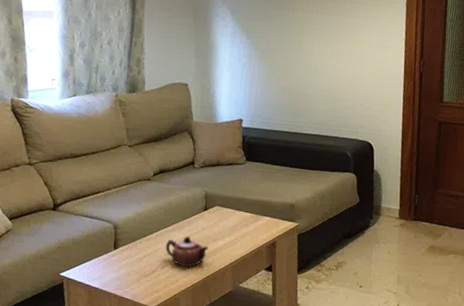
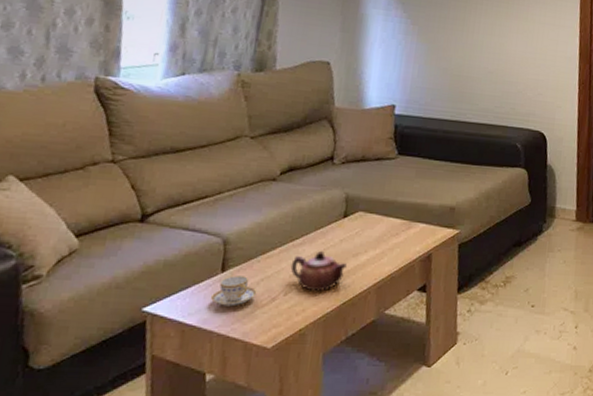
teacup: none [107,252,141,275] -> present [210,275,257,307]

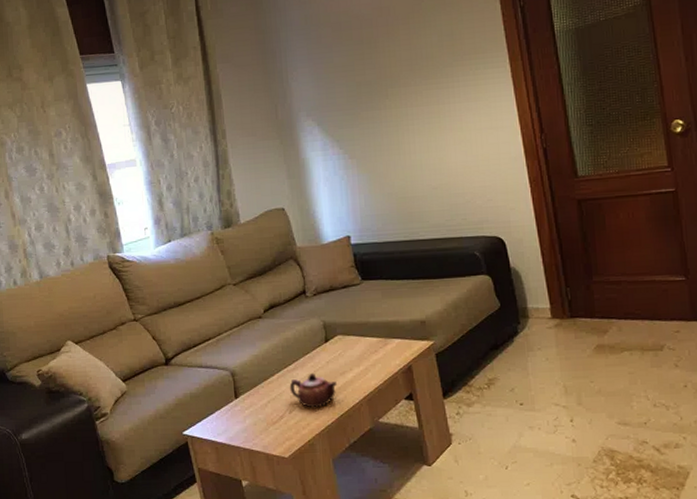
teacup: present [210,275,257,307] -> none [231,400,267,426]

